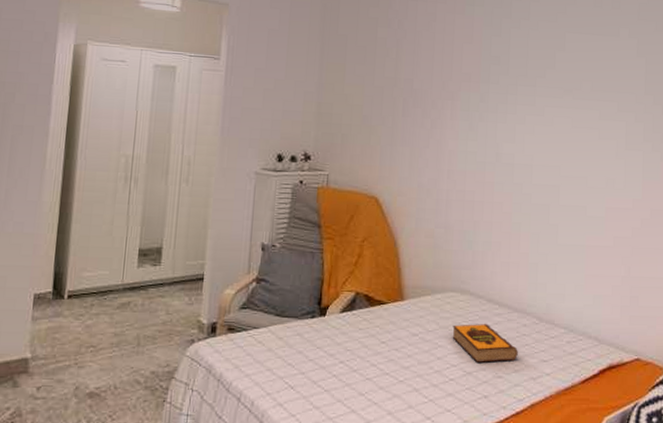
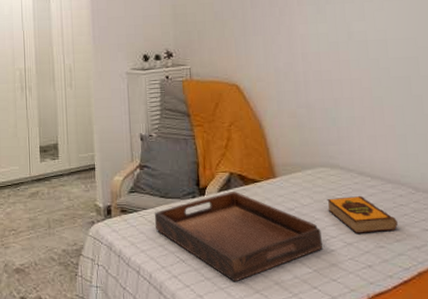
serving tray: none [265,313,442,412] -> present [154,191,322,282]

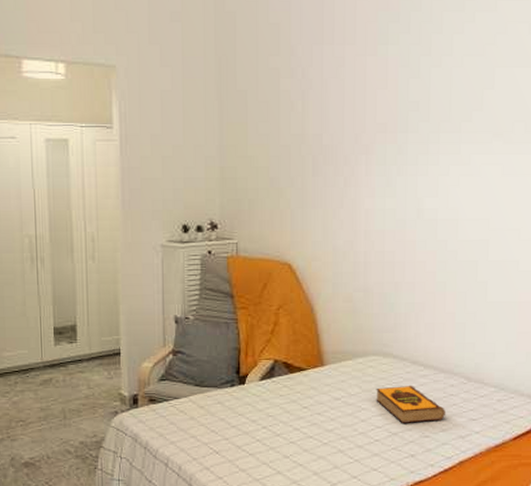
serving tray: present [154,191,322,282] -> none [187,380,366,473]

